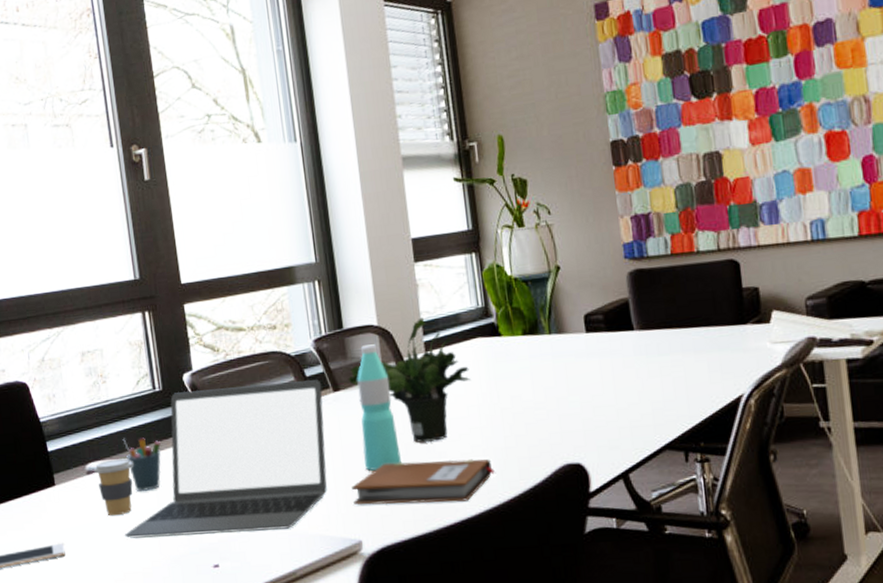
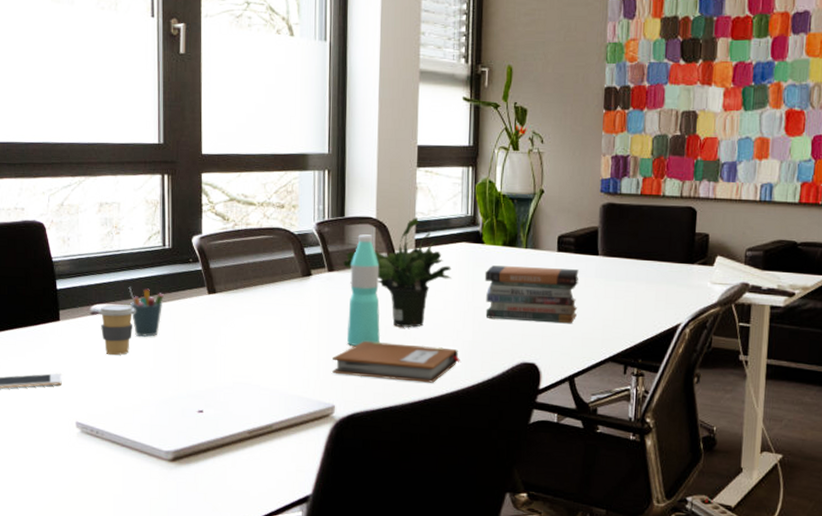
laptop: present [125,380,327,539] -> none [120,252,318,387]
book stack: none [507,350,620,419] -> present [484,265,579,324]

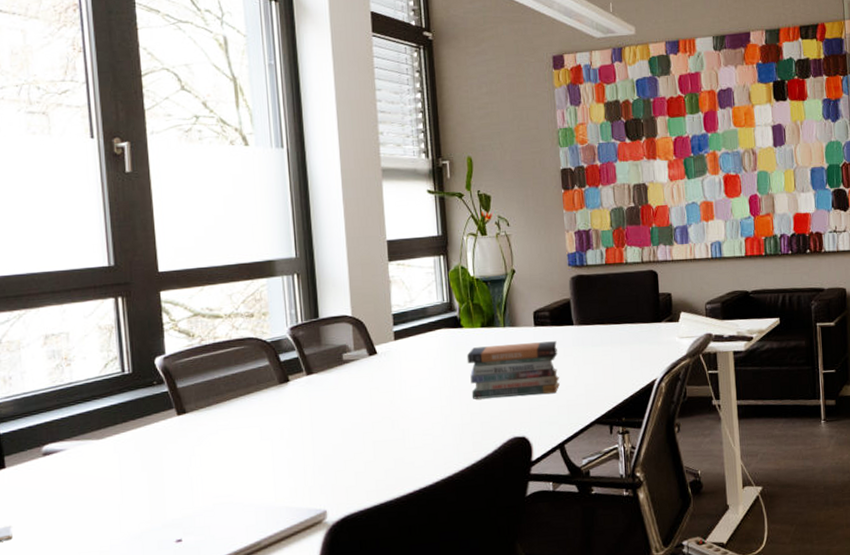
coffee cup: present [98,304,135,356] -> none [50,439,95,497]
pen holder: present [128,287,164,337] -> none [85,419,127,471]
notebook: present [332,341,460,383] -> none [320,434,452,478]
potted plant: present [342,217,451,328] -> none [321,310,434,420]
water bottle: present [346,234,380,346] -> none [330,333,368,447]

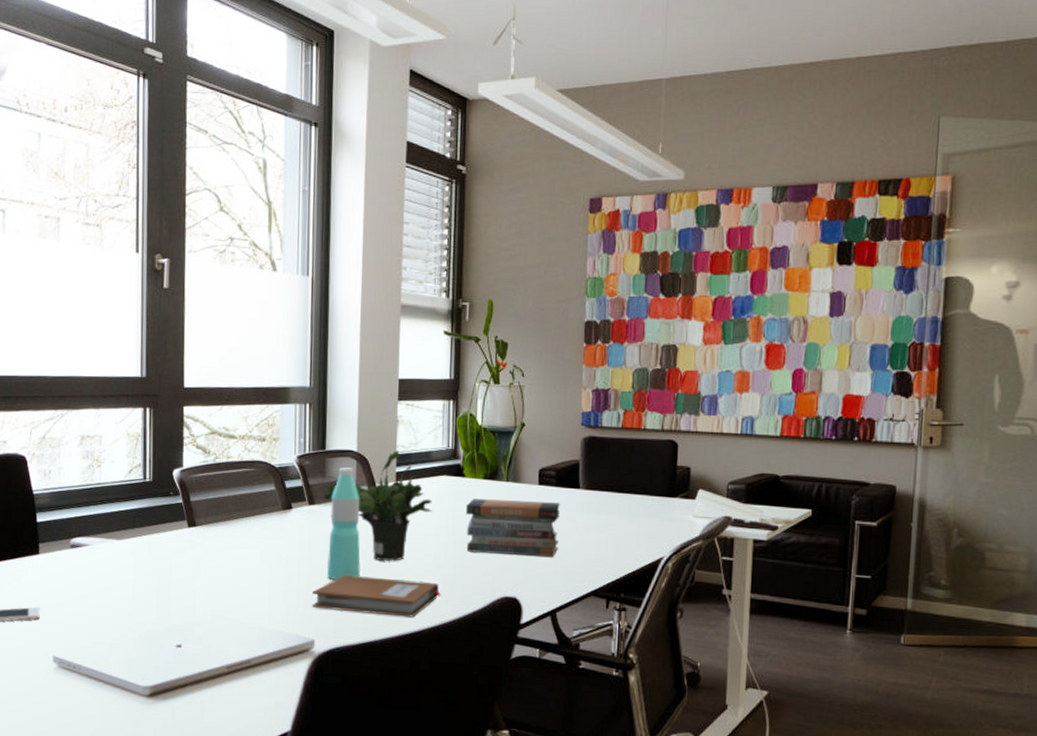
notebook: none [320,434,452,478] -> present [312,575,441,618]
potted plant: none [321,310,434,420] -> present [323,450,432,561]
water bottle: none [330,333,368,447] -> present [327,467,361,580]

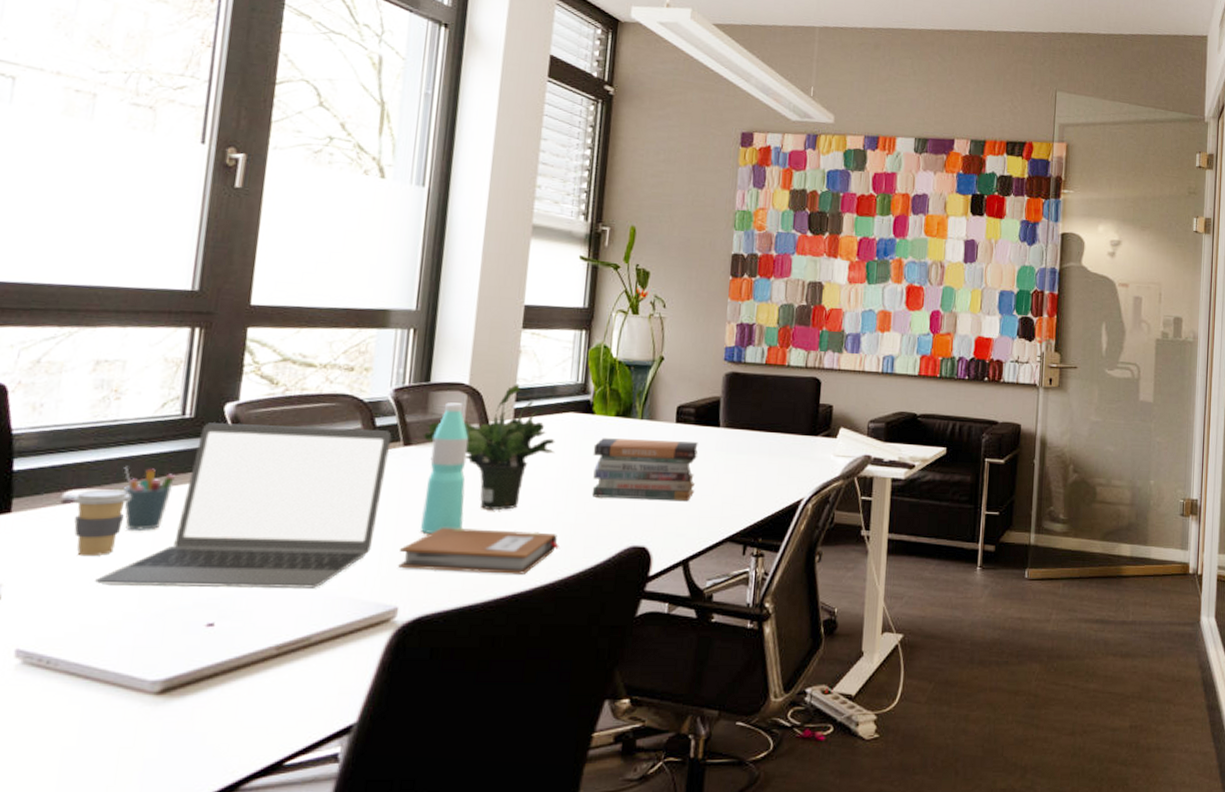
coffee cup: none [77,537,115,589] -> present [72,489,130,557]
laptop: none [98,485,299,621] -> present [95,422,392,588]
pen holder: none [108,520,144,570] -> present [123,467,175,530]

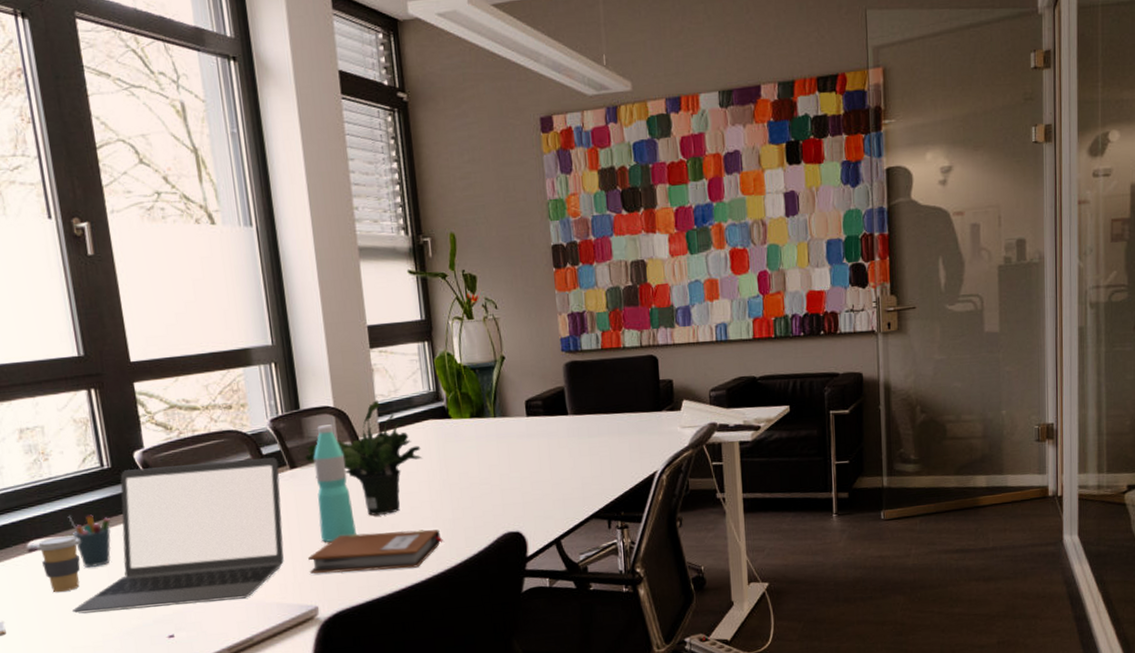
book stack: present [591,438,698,502] -> none [456,432,554,493]

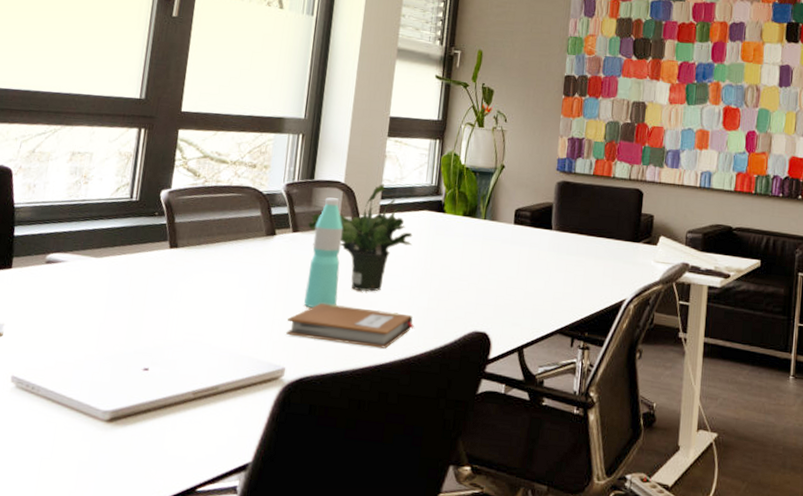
coffee cup: present [36,535,81,593] -> none [53,254,92,307]
pen holder: present [68,514,112,568] -> none [88,238,124,289]
laptop: present [72,458,284,614] -> none [66,205,284,346]

